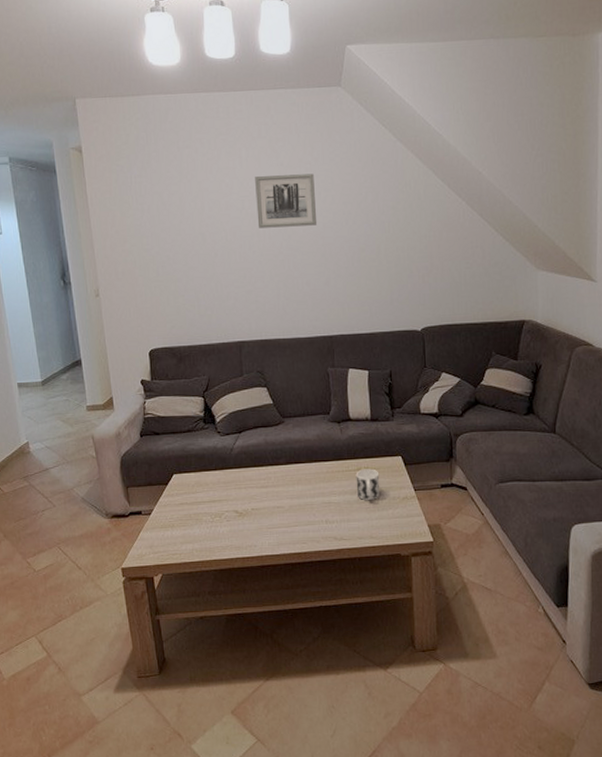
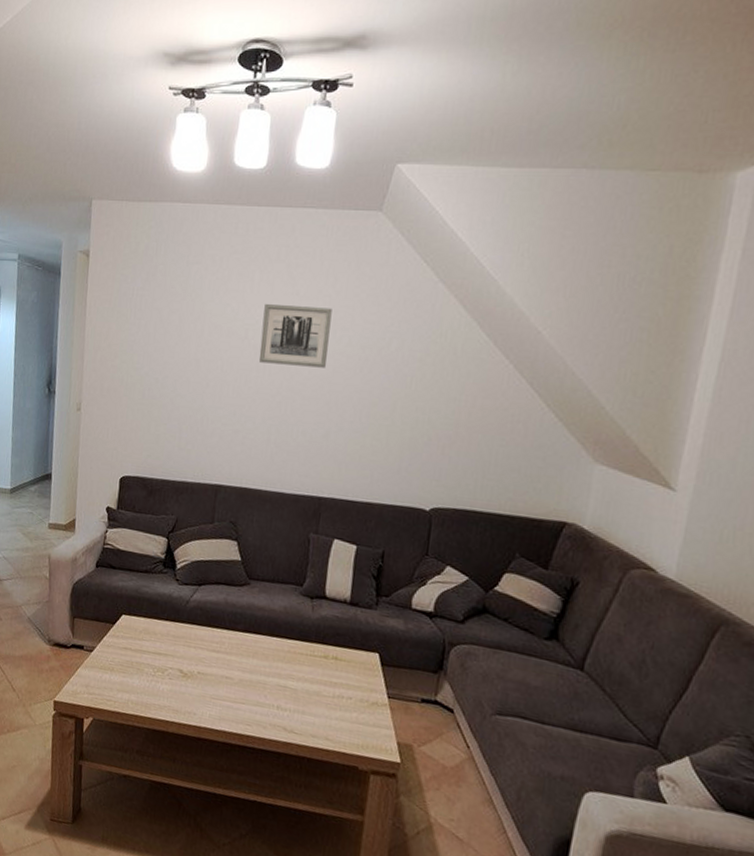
cup: present [356,468,379,500] -> none [318,657,348,696]

